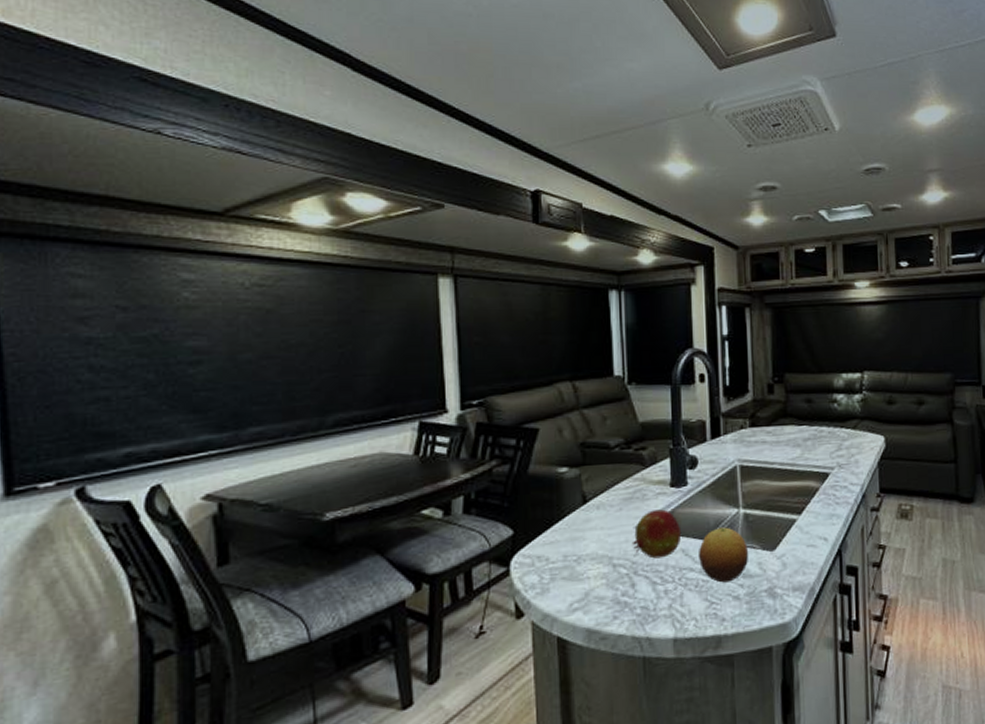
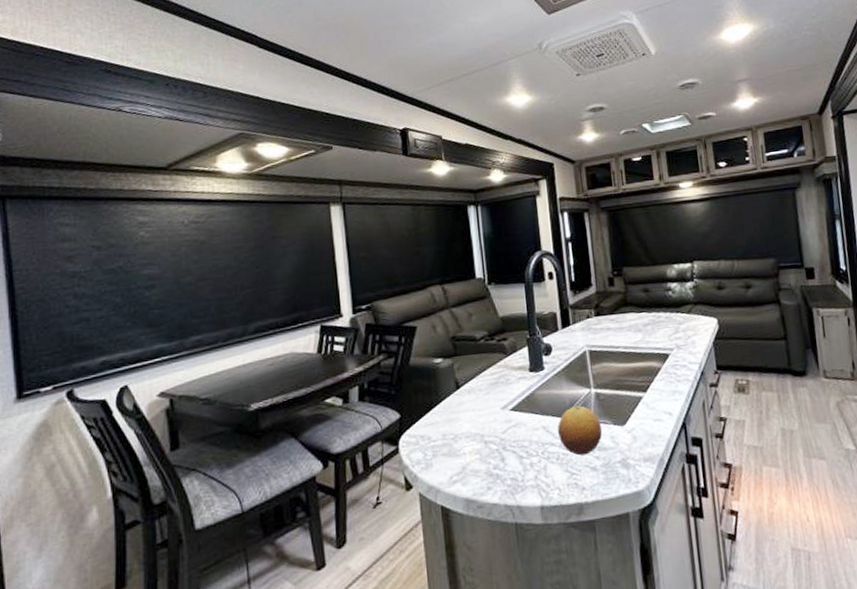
fruit: present [632,509,682,559] -> none [499,392,542,436]

